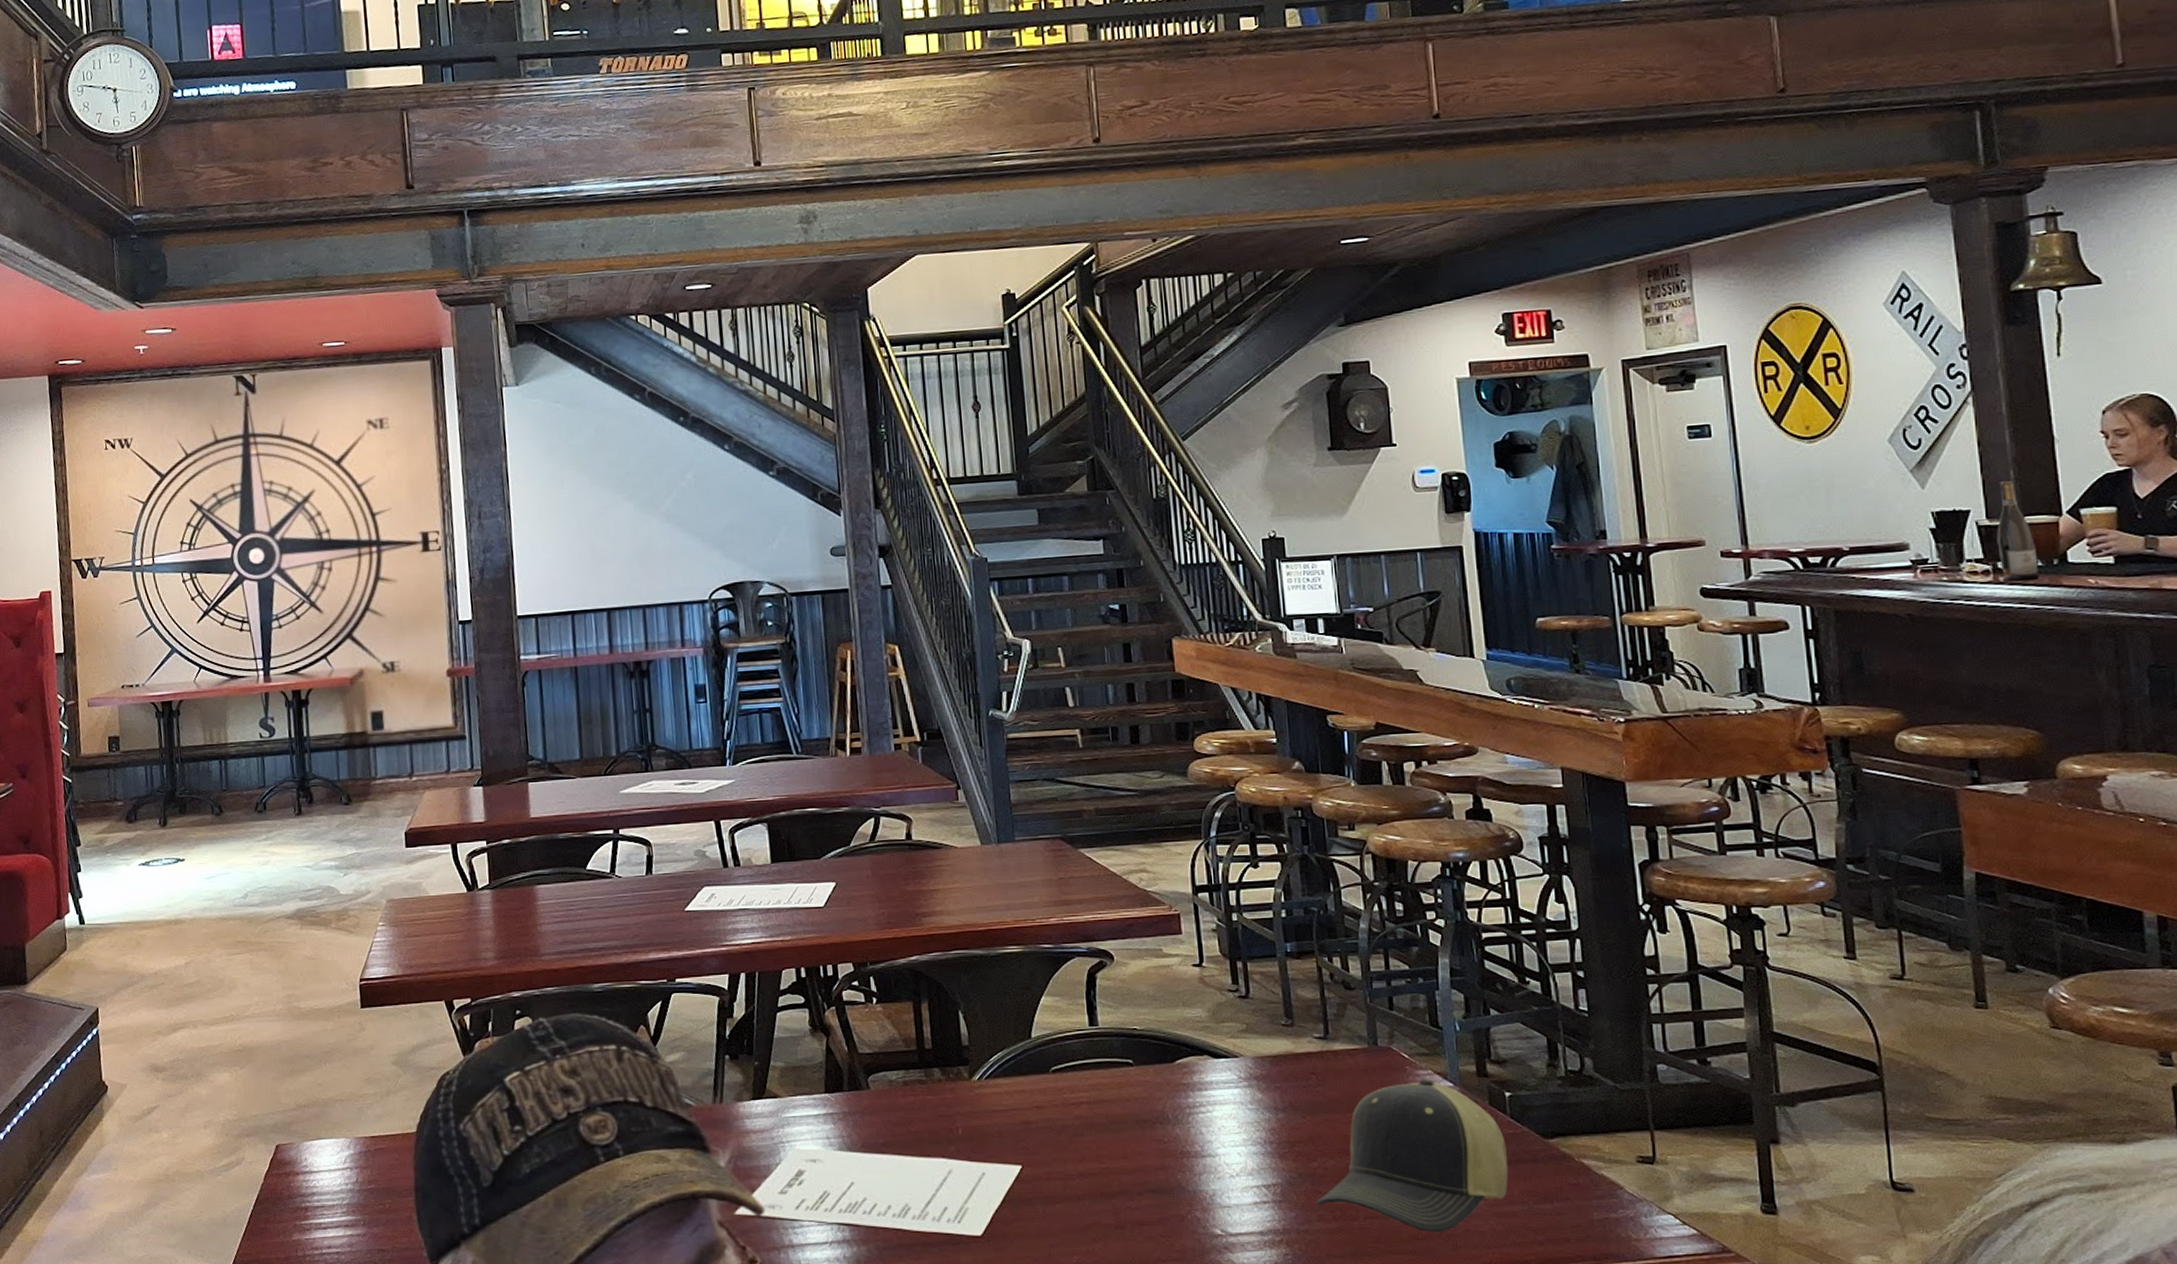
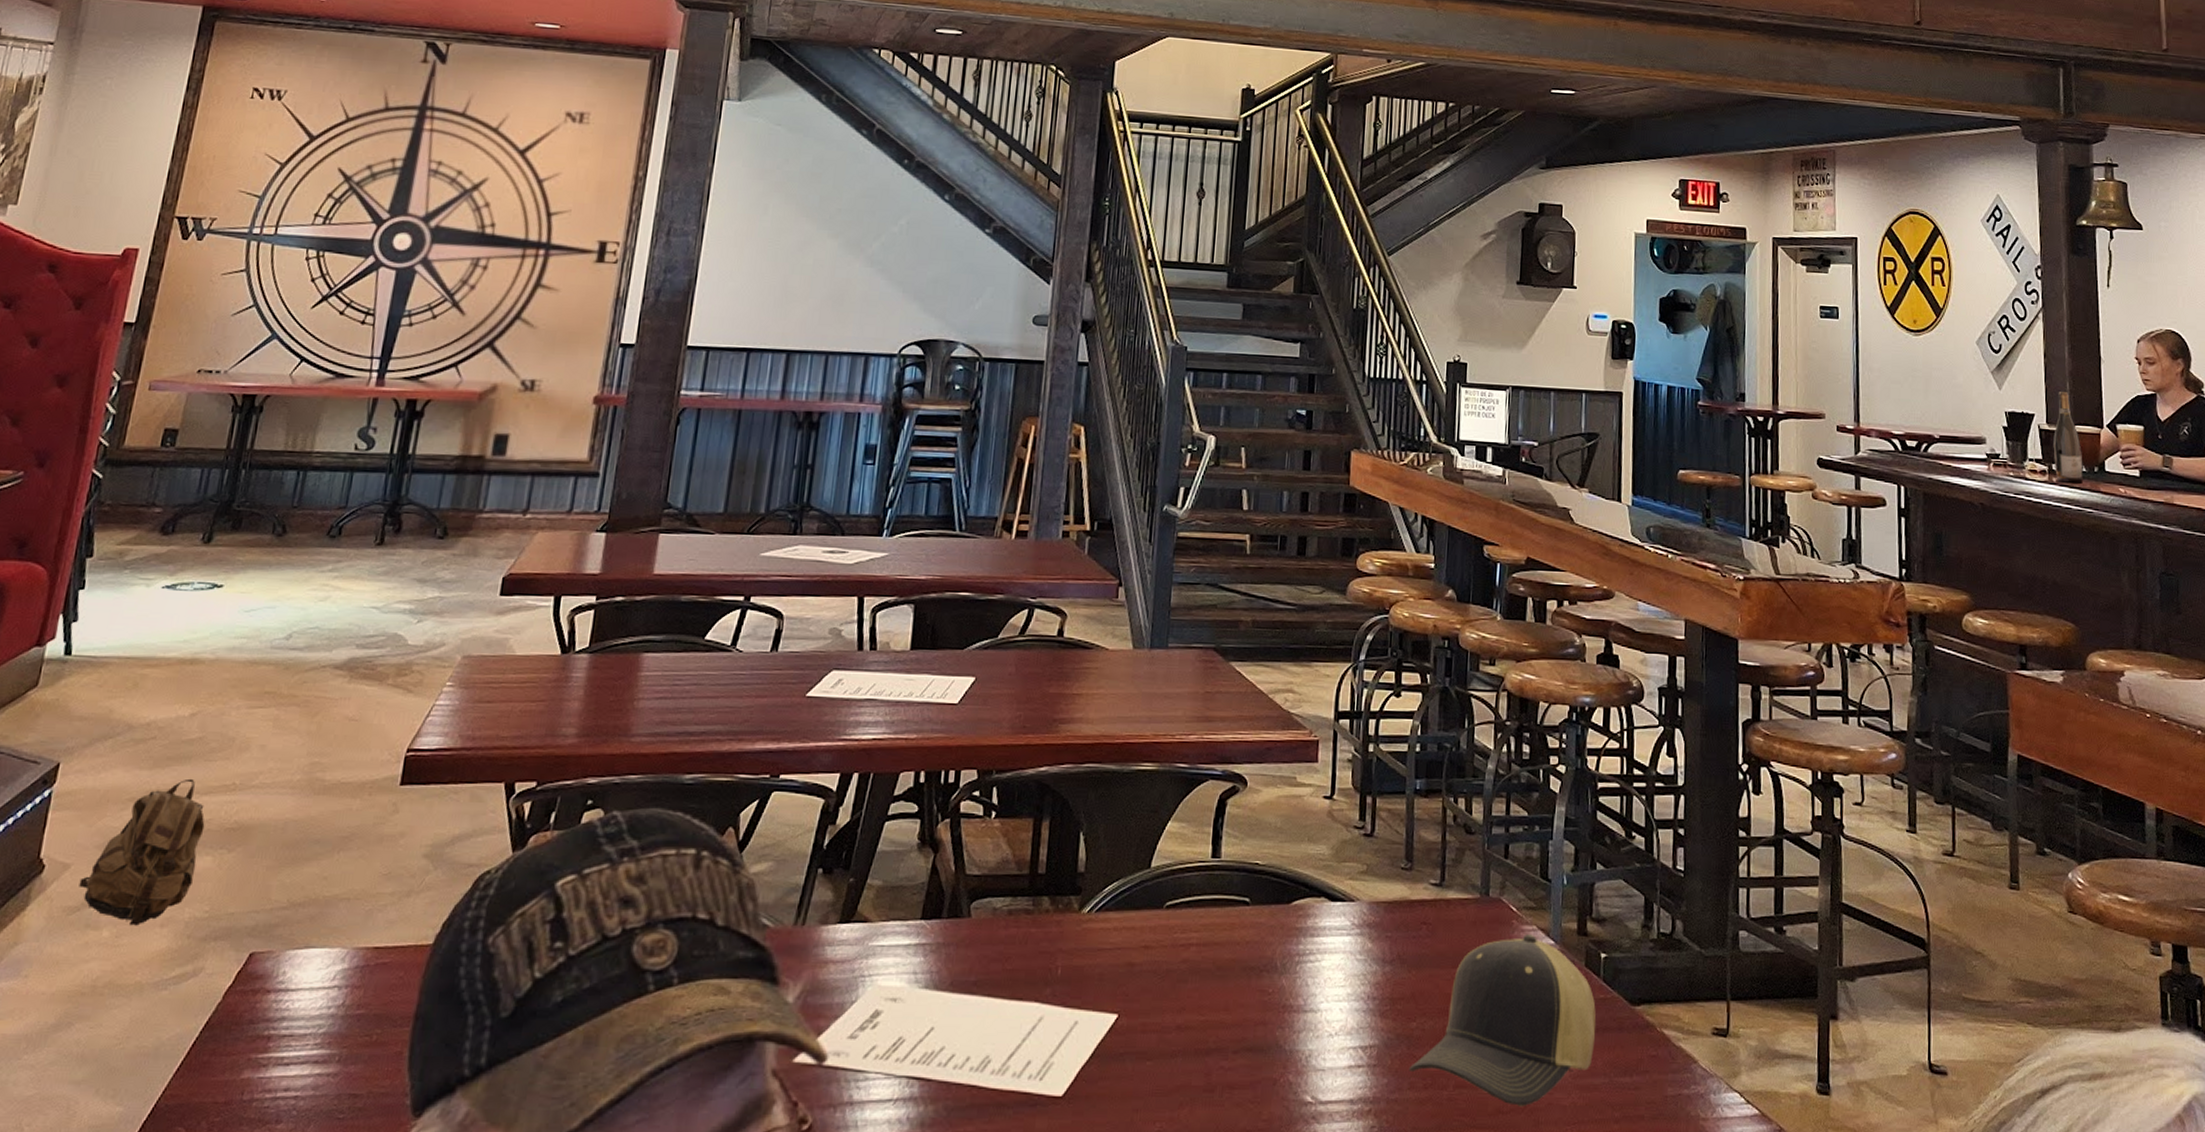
backpack: none [136,1013,220,1128] -> present [79,778,205,926]

